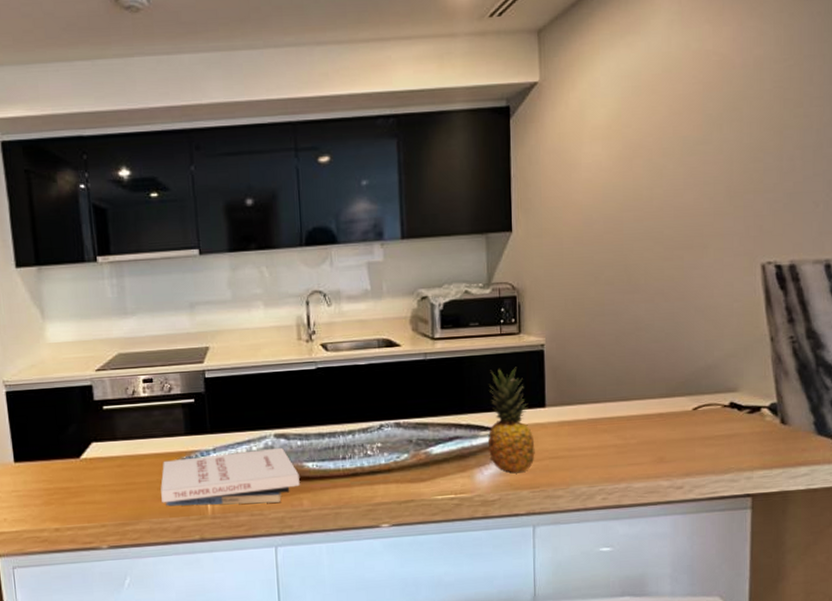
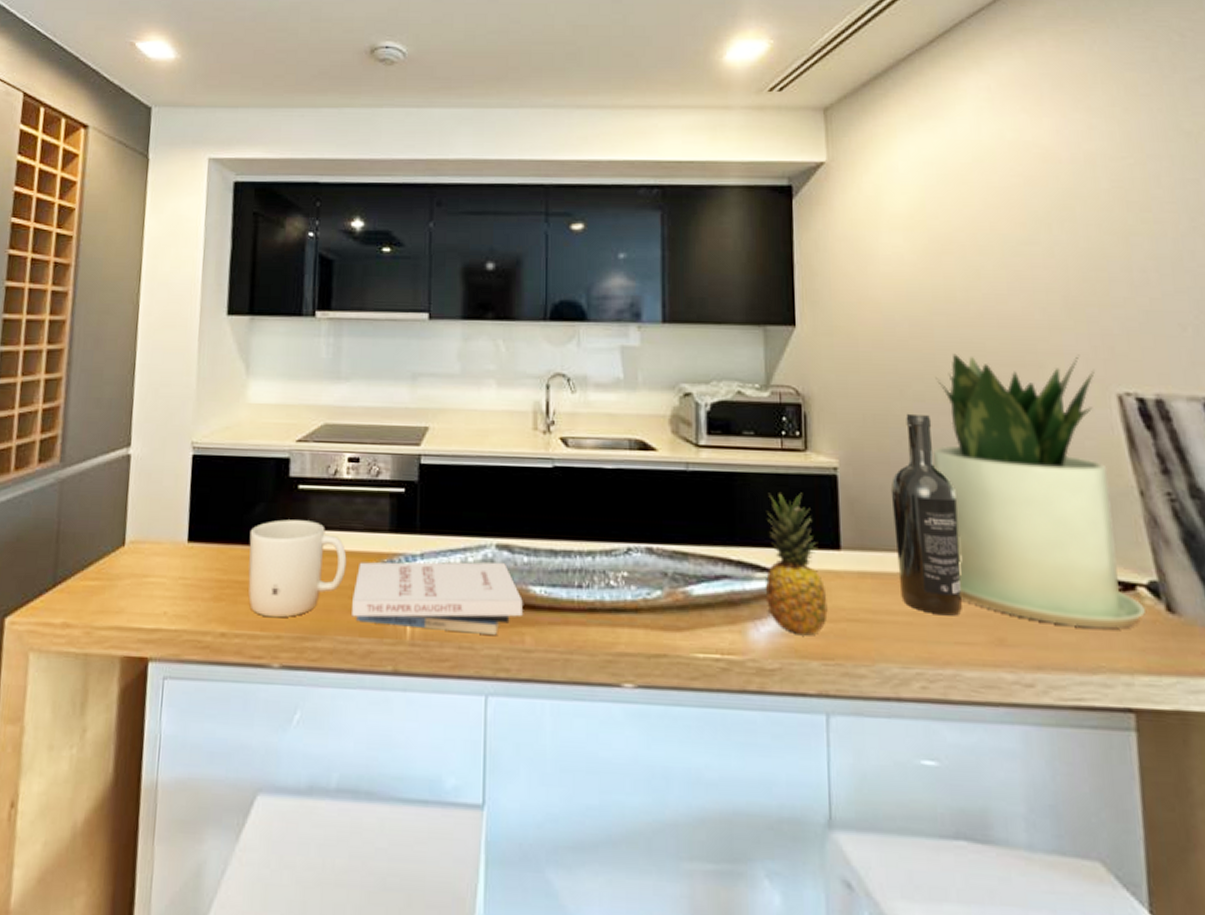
mug: none [66,433,153,512] -> present [248,519,347,618]
wine bottle: none [585,294,636,446] -> present [890,413,963,616]
planter: none [618,234,765,443] -> present [932,353,1145,628]

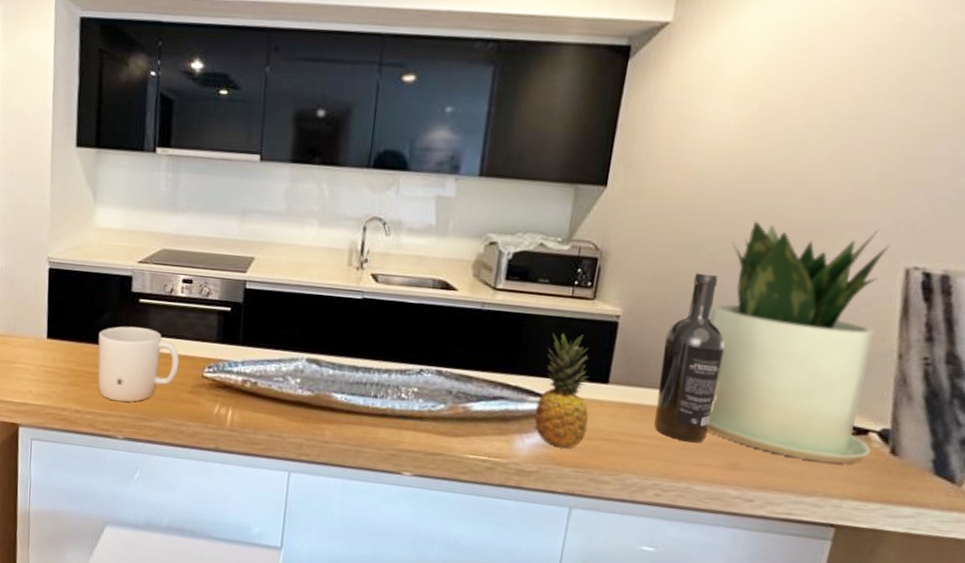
books: present [352,561,523,635] -> none [182,364,326,428]

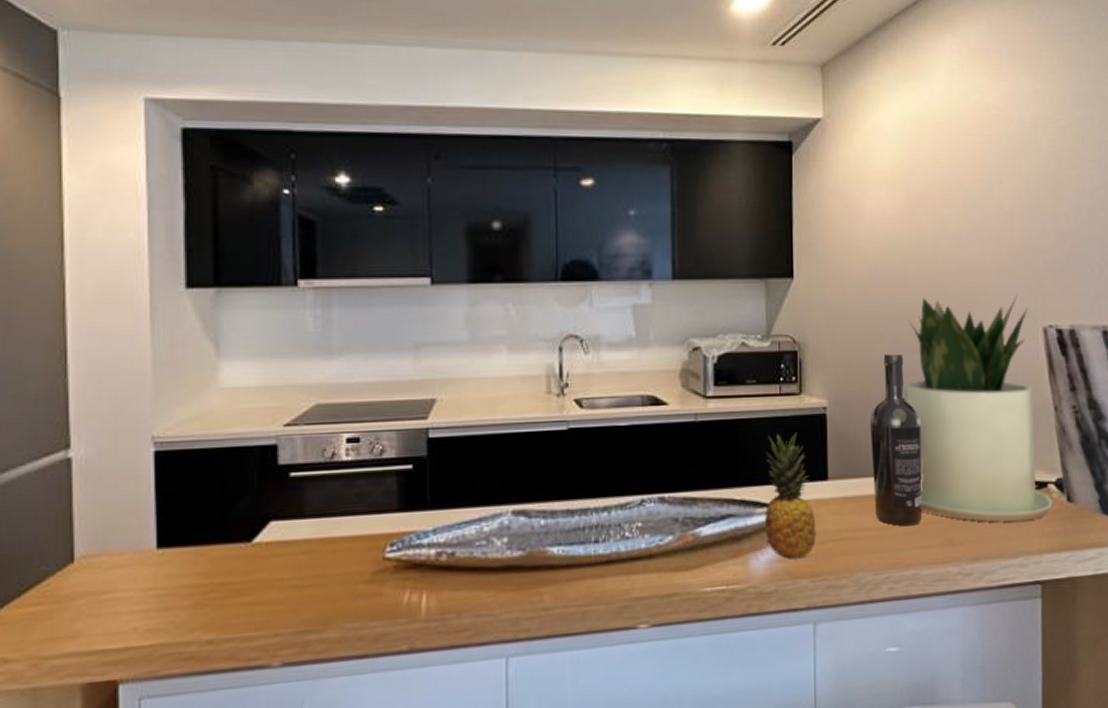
mug: present [97,326,180,402] -> none [234,509,351,616]

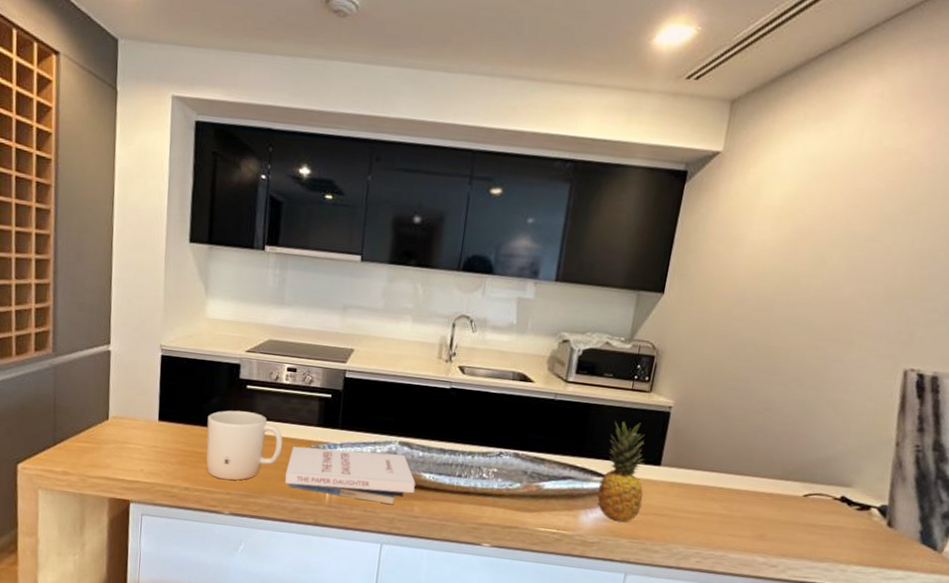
mug: none [234,509,351,616] -> present [206,410,283,481]
books: none [360,527,541,607] -> present [285,446,416,504]
wine bottle: present [869,353,923,527] -> none [697,370,759,517]
planter: present [903,294,1053,523] -> none [741,327,893,534]

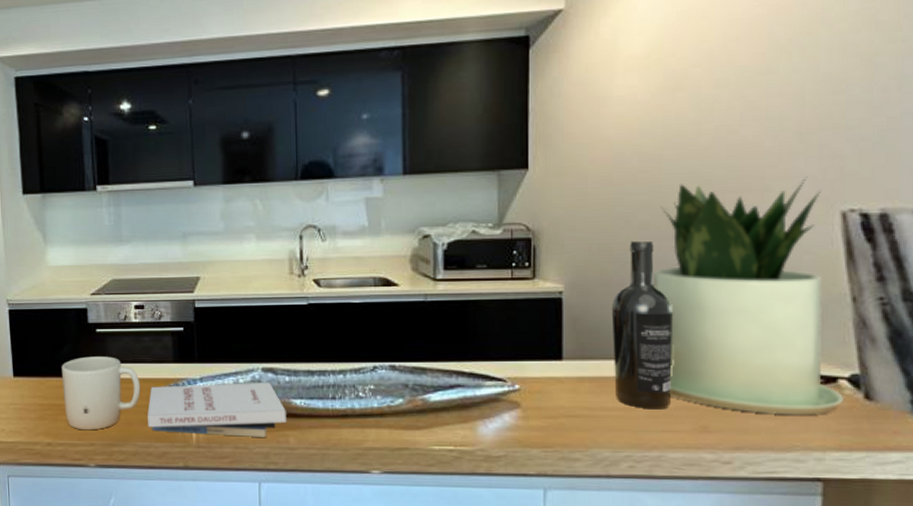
fruit: present [596,421,645,522] -> none [493,314,549,428]
wine bottle: none [697,370,759,517] -> present [611,240,674,410]
planter: none [741,327,893,534] -> present [653,176,843,415]

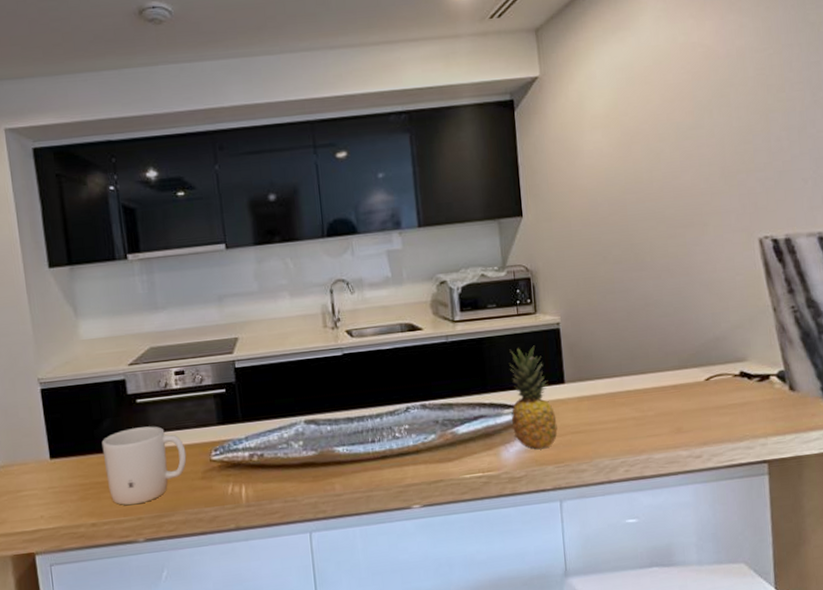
books: present [147,382,286,437] -> none [195,433,331,497]
fruit: none [493,314,549,428] -> present [509,345,558,449]
wine bottle: present [611,240,674,410] -> none [599,272,652,419]
planter: present [653,176,843,415] -> none [628,211,776,411]

